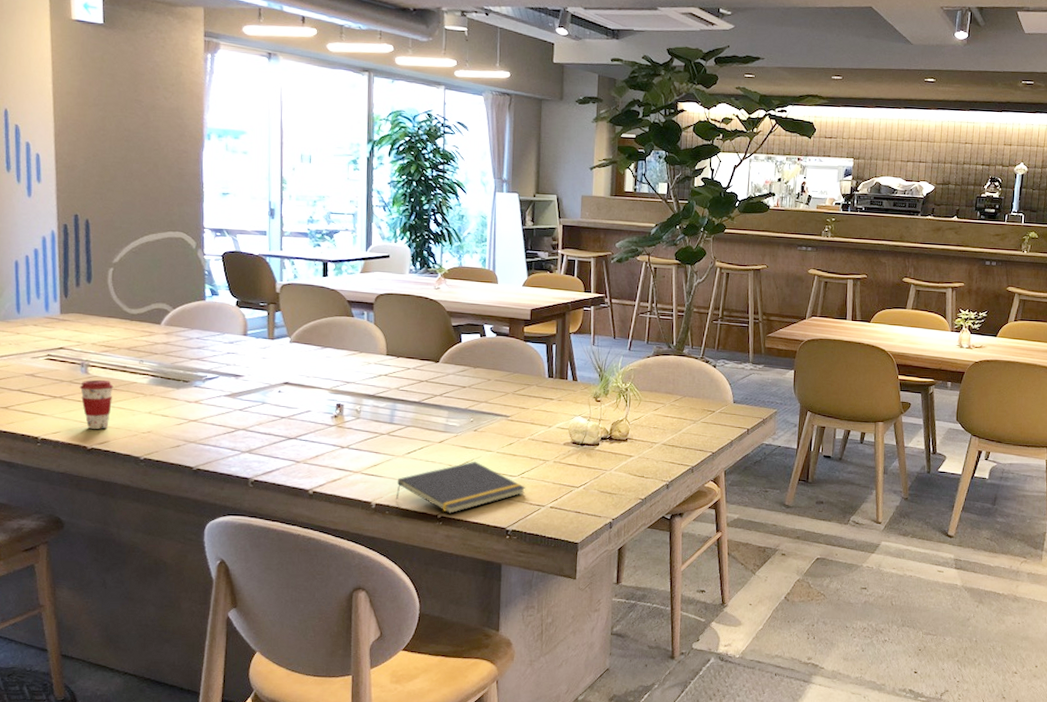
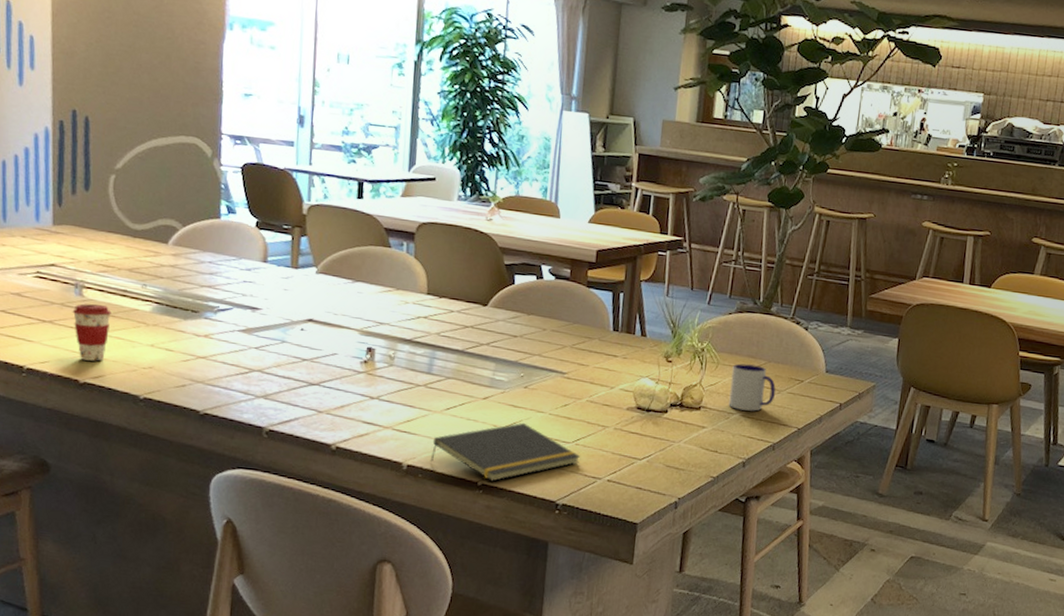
mug: none [651,399,691,440] -> present [728,363,776,411]

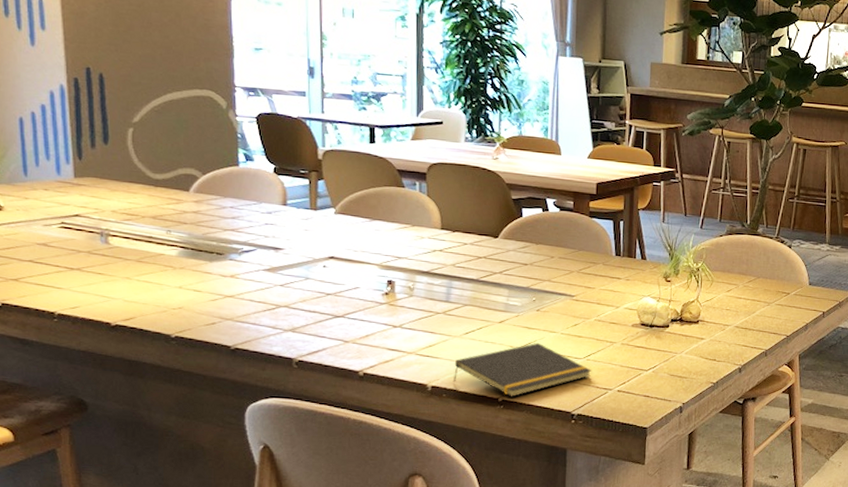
coffee cup: present [72,303,112,362] -> none [99,250,138,305]
mug: present [728,363,776,411] -> none [724,280,765,322]

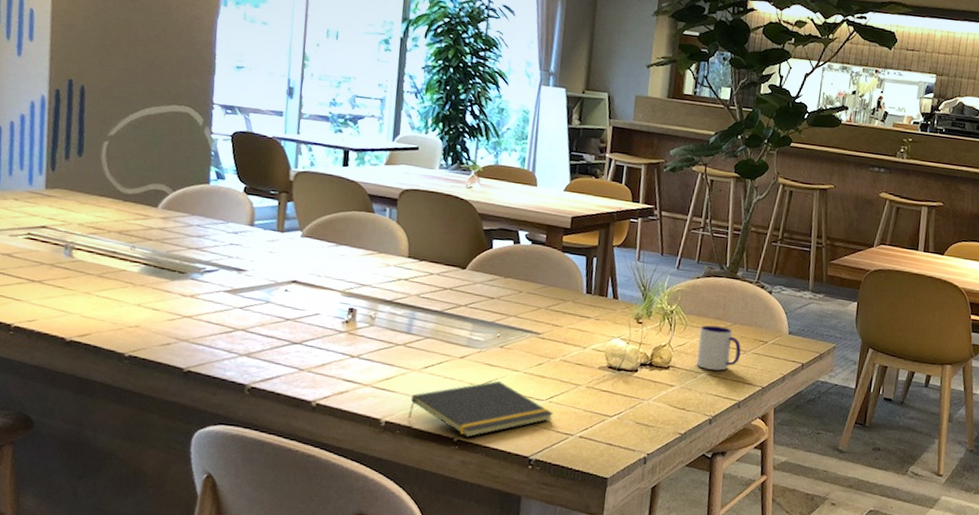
mug: none [724,280,765,322] -> present [696,325,741,371]

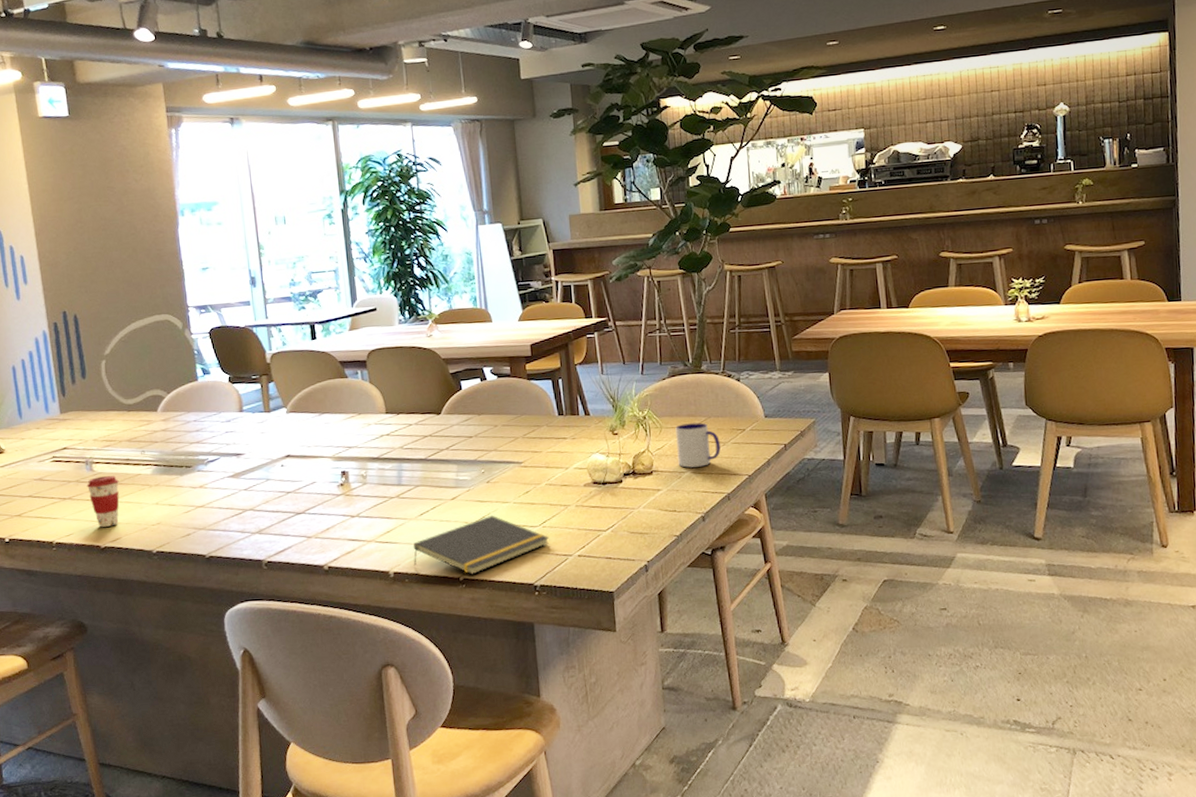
coffee cup: none [61,264,100,320] -> present [86,475,120,527]

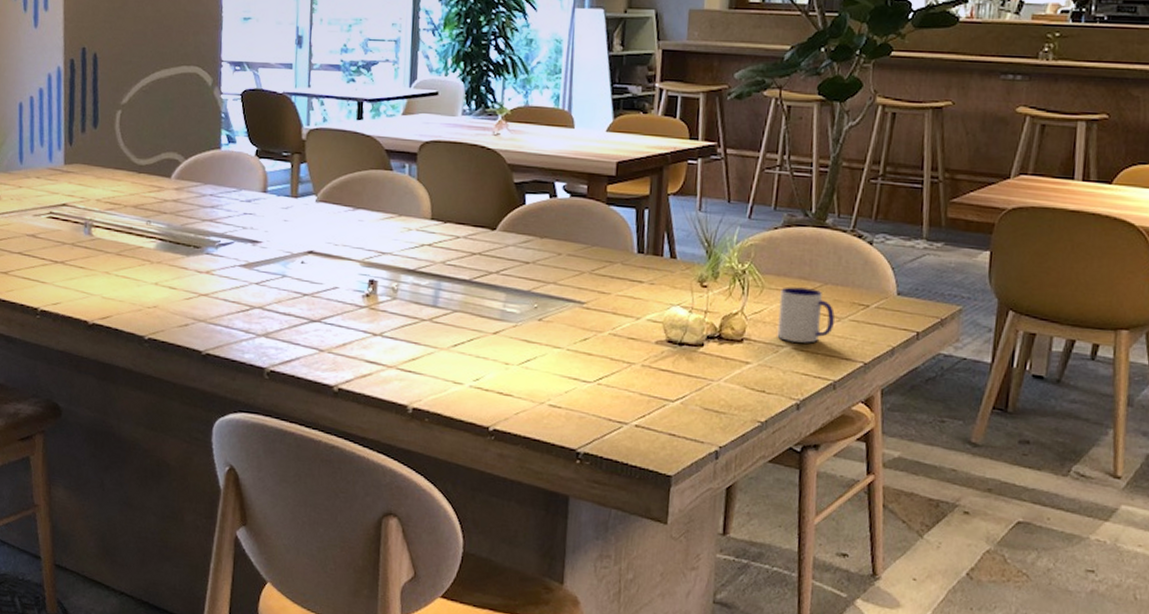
coffee cup: present [86,475,120,527] -> none [82,242,118,302]
notepad: present [413,515,550,575] -> none [437,359,604,427]

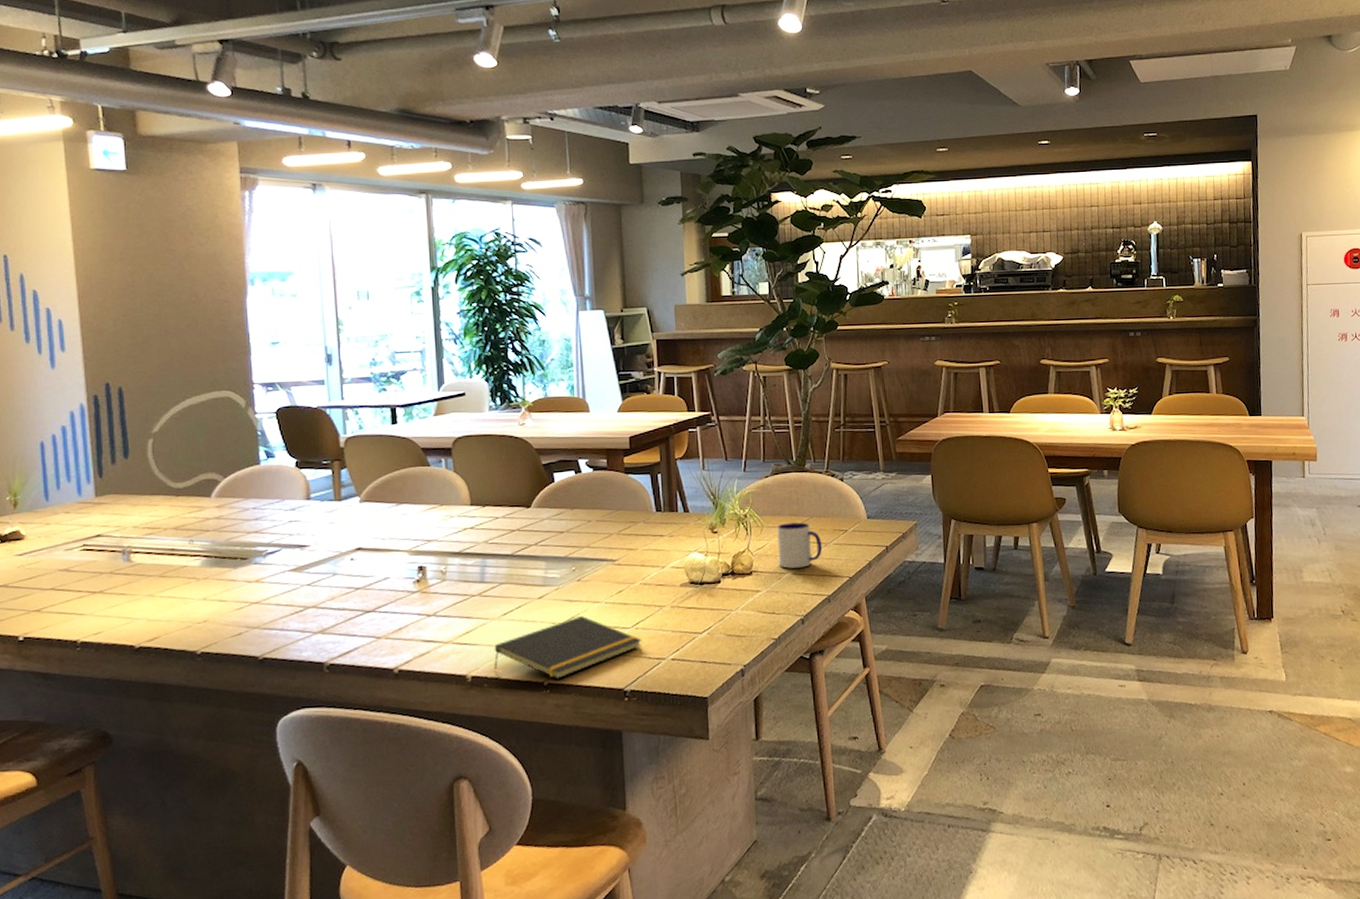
notepad: none [437,359,604,427] -> present [493,615,642,679]

